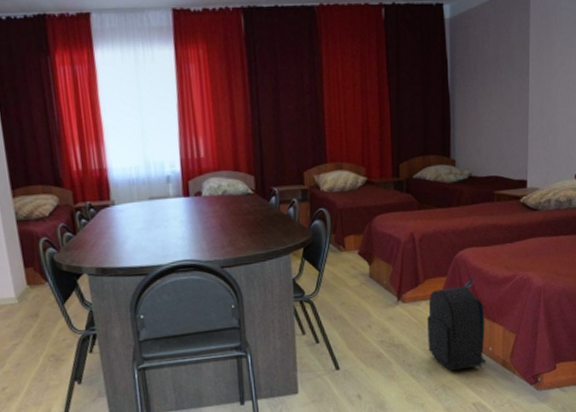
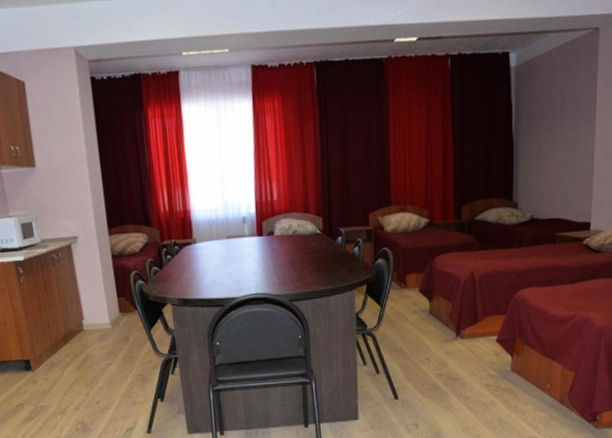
backpack: present [427,280,486,371] -> none [485,318,544,405]

